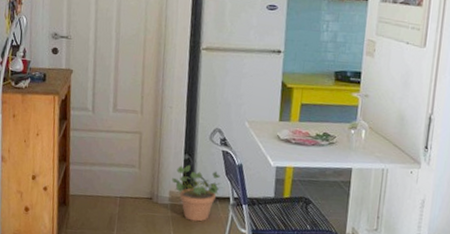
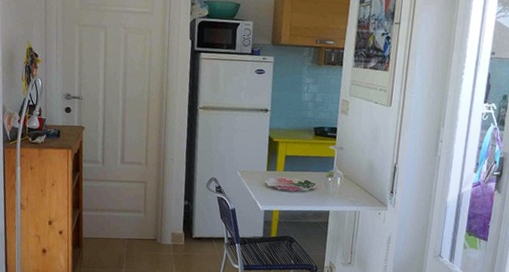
potted plant: present [172,164,224,222] -> none [173,209,219,259]

